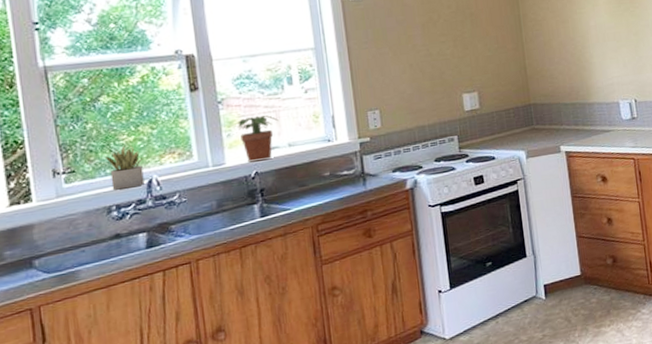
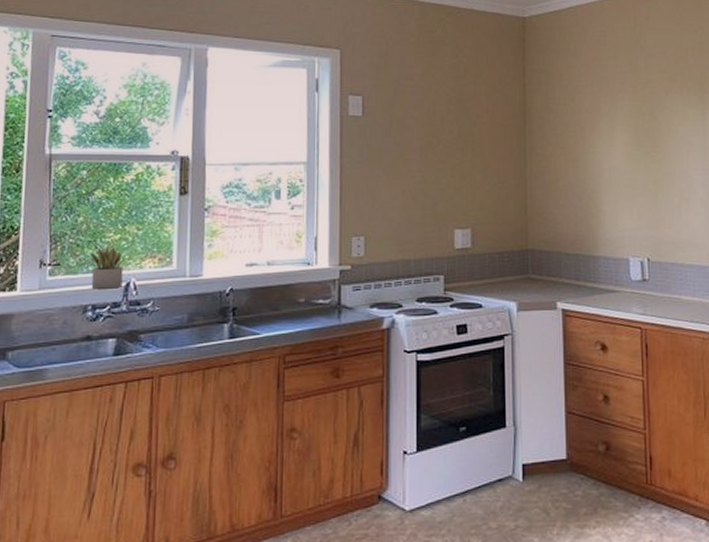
potted plant: present [238,115,279,163] -> none [220,228,261,277]

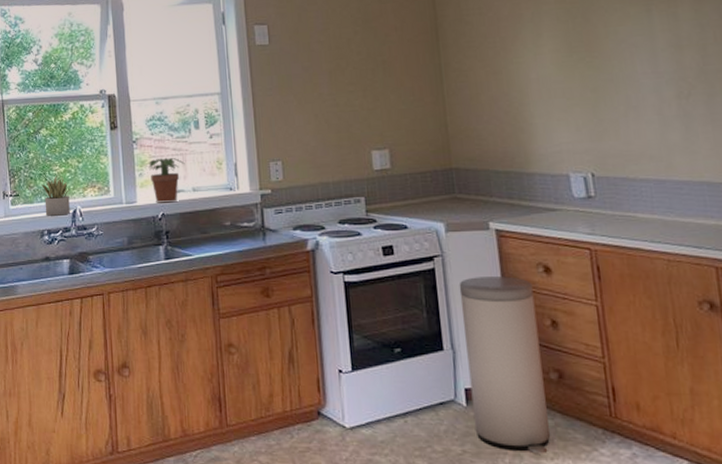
potted plant: none [220,228,261,277] -> present [149,157,185,203]
pedal bin: none [525,354,595,524] -> present [459,276,551,454]

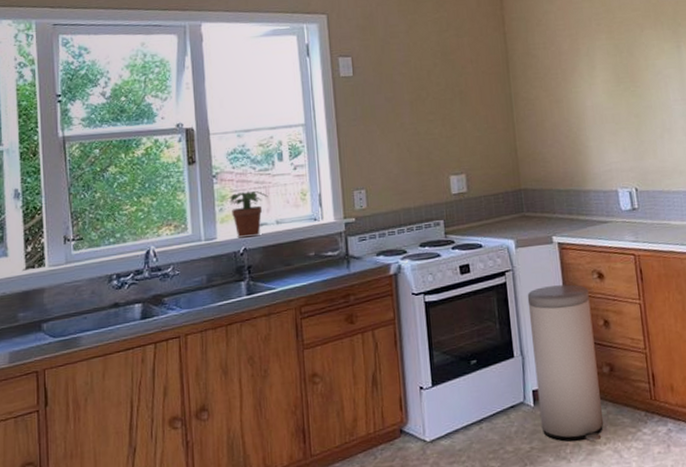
succulent plant: present [42,175,70,216] -> none [110,215,143,259]

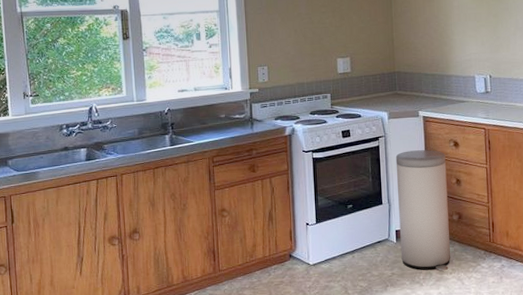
potted plant: present [230,190,268,238] -> none [157,63,188,101]

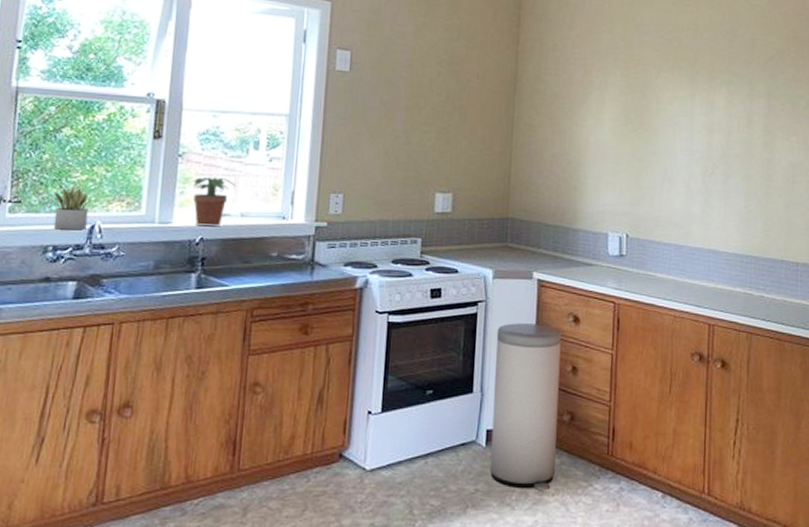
succulent plant: none [60,78,87,113] -> present [53,183,91,231]
potted plant: none [157,63,188,101] -> present [193,177,237,227]

